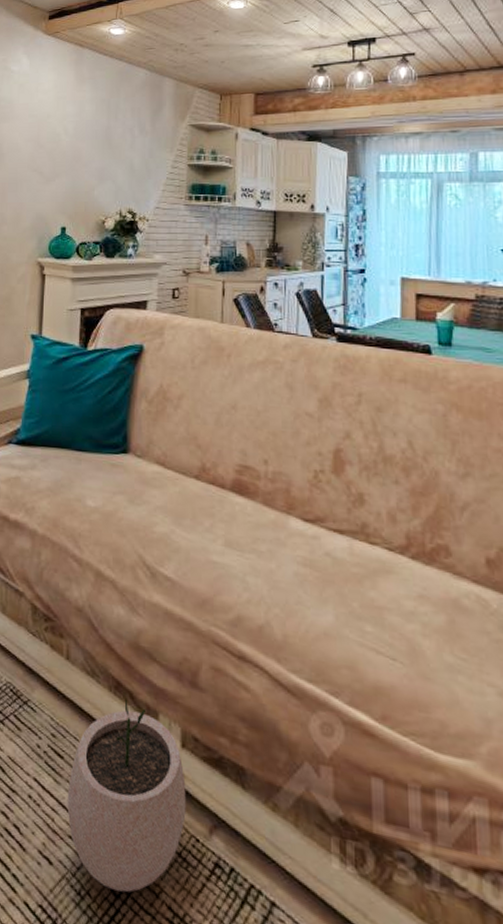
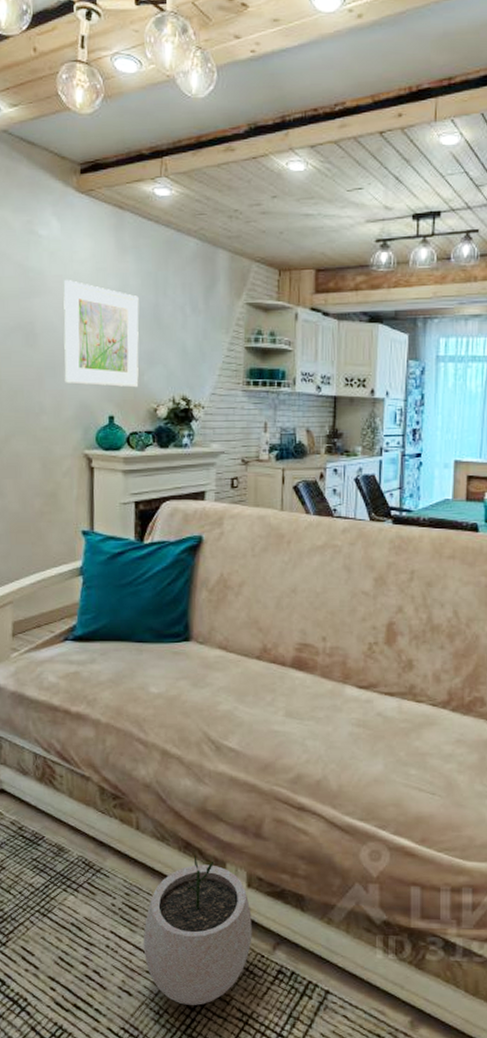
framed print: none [24,107,93,202] -> present [63,280,139,388]

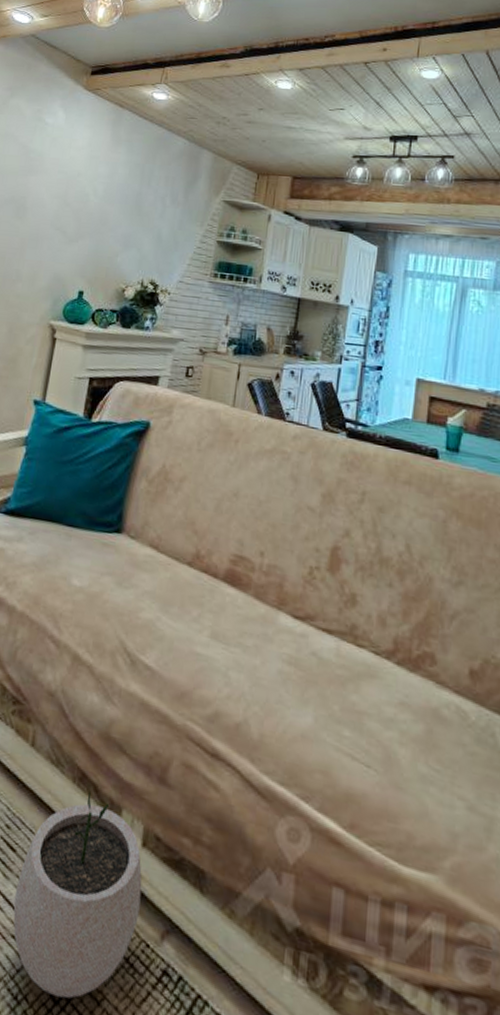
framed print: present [63,280,139,388] -> none [44,163,125,267]

